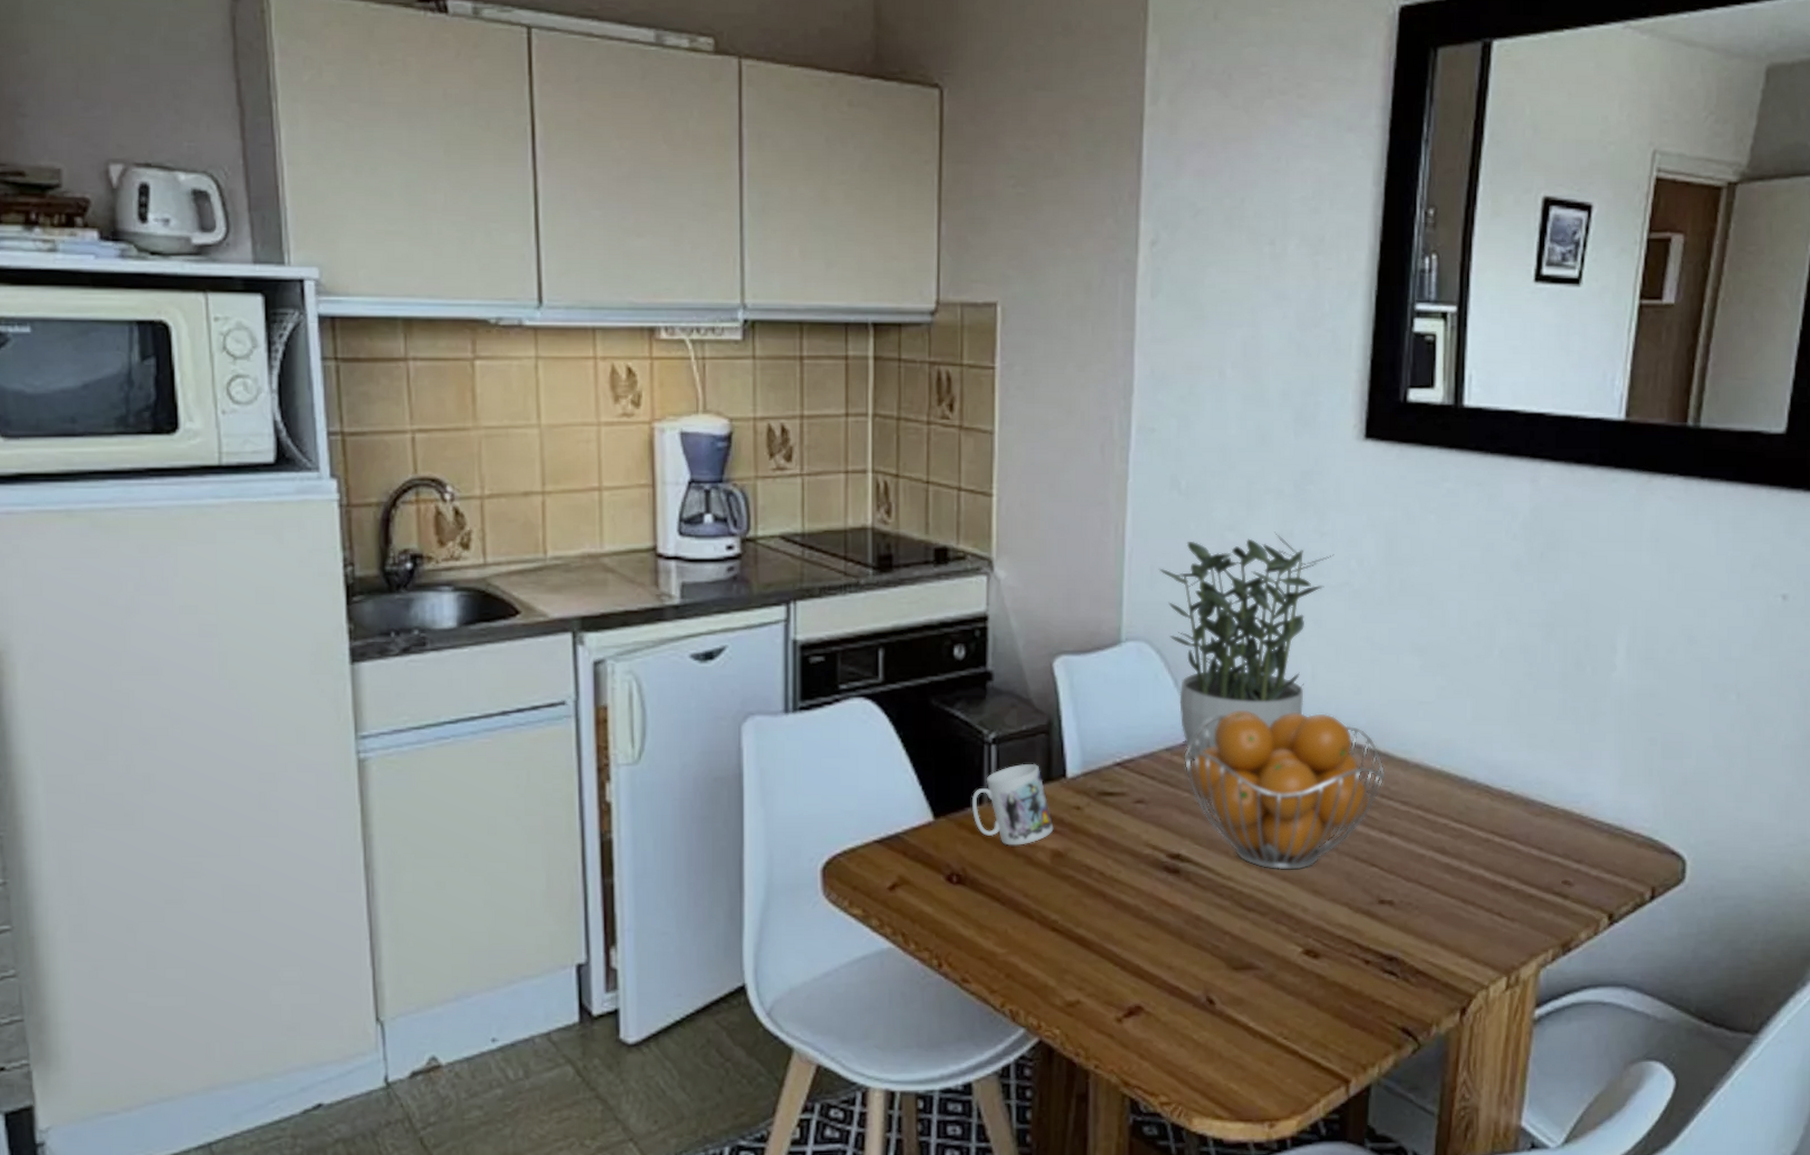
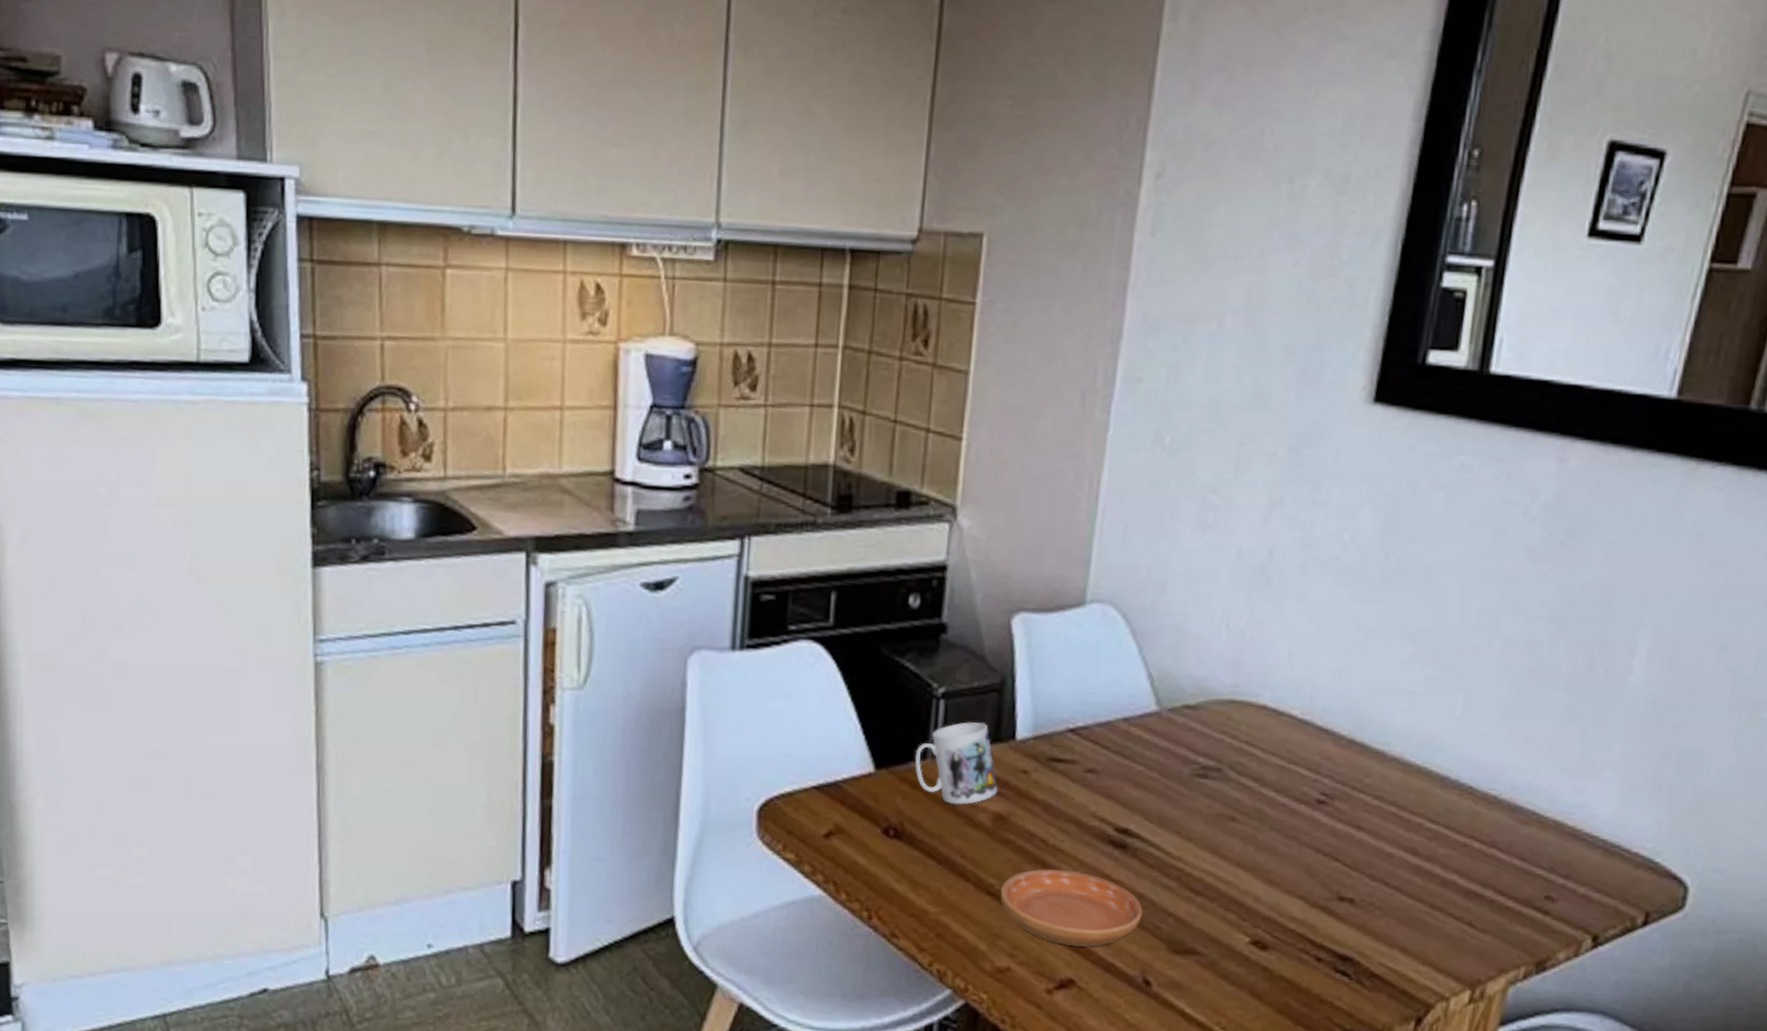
saucer: none [1064,899,1200,974] -> present [1000,869,1143,947]
potted plant: present [1158,532,1334,760] -> none [1132,497,1327,733]
fruit basket: present [1183,711,1385,871] -> none [1140,685,1360,857]

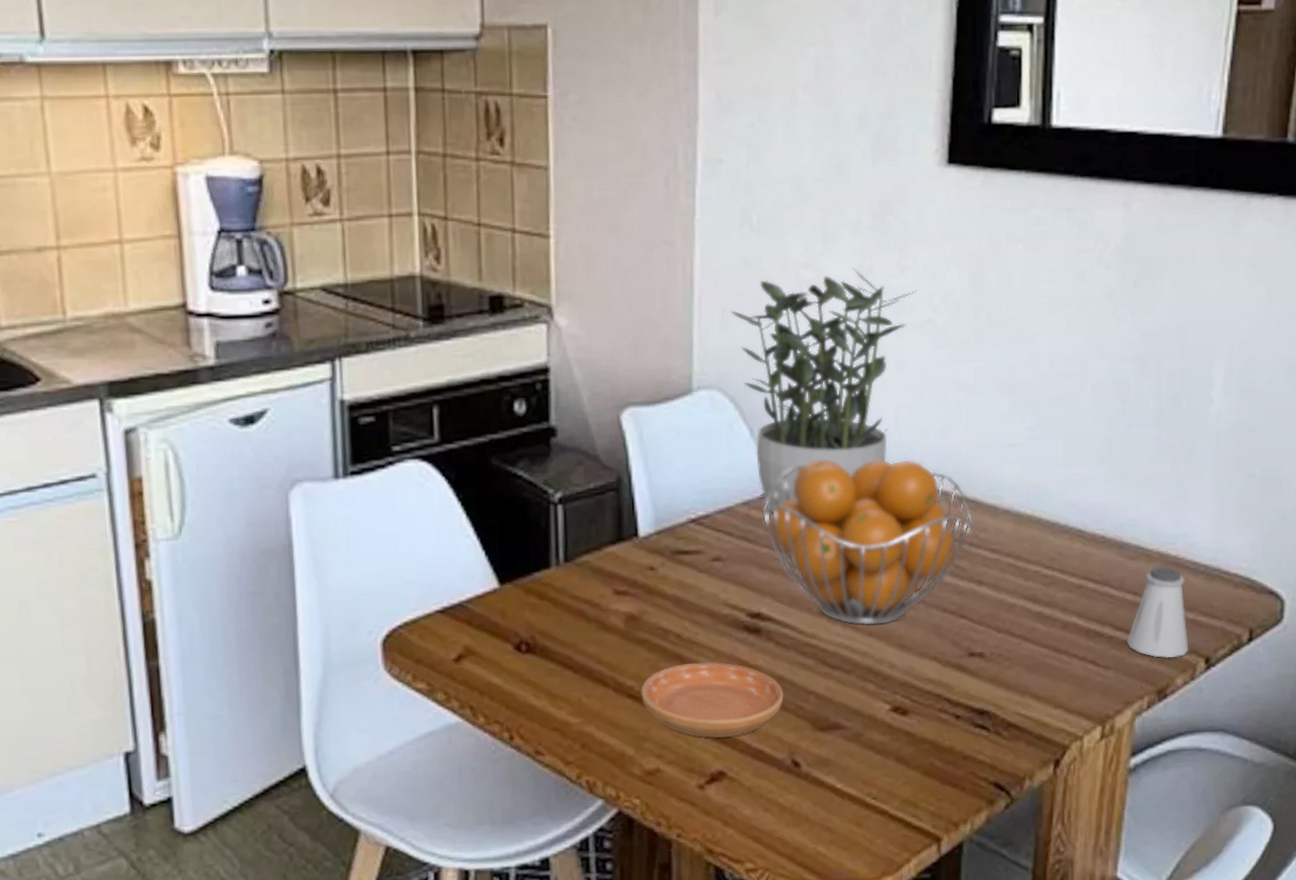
mug: present [914,722,998,805] -> none [538,523,627,611]
potted plant: none [1132,497,1327,733] -> present [730,267,917,514]
fruit basket: none [1140,685,1360,857] -> present [761,459,974,626]
saltshaker: none [1509,834,1580,931] -> present [1127,566,1189,659]

